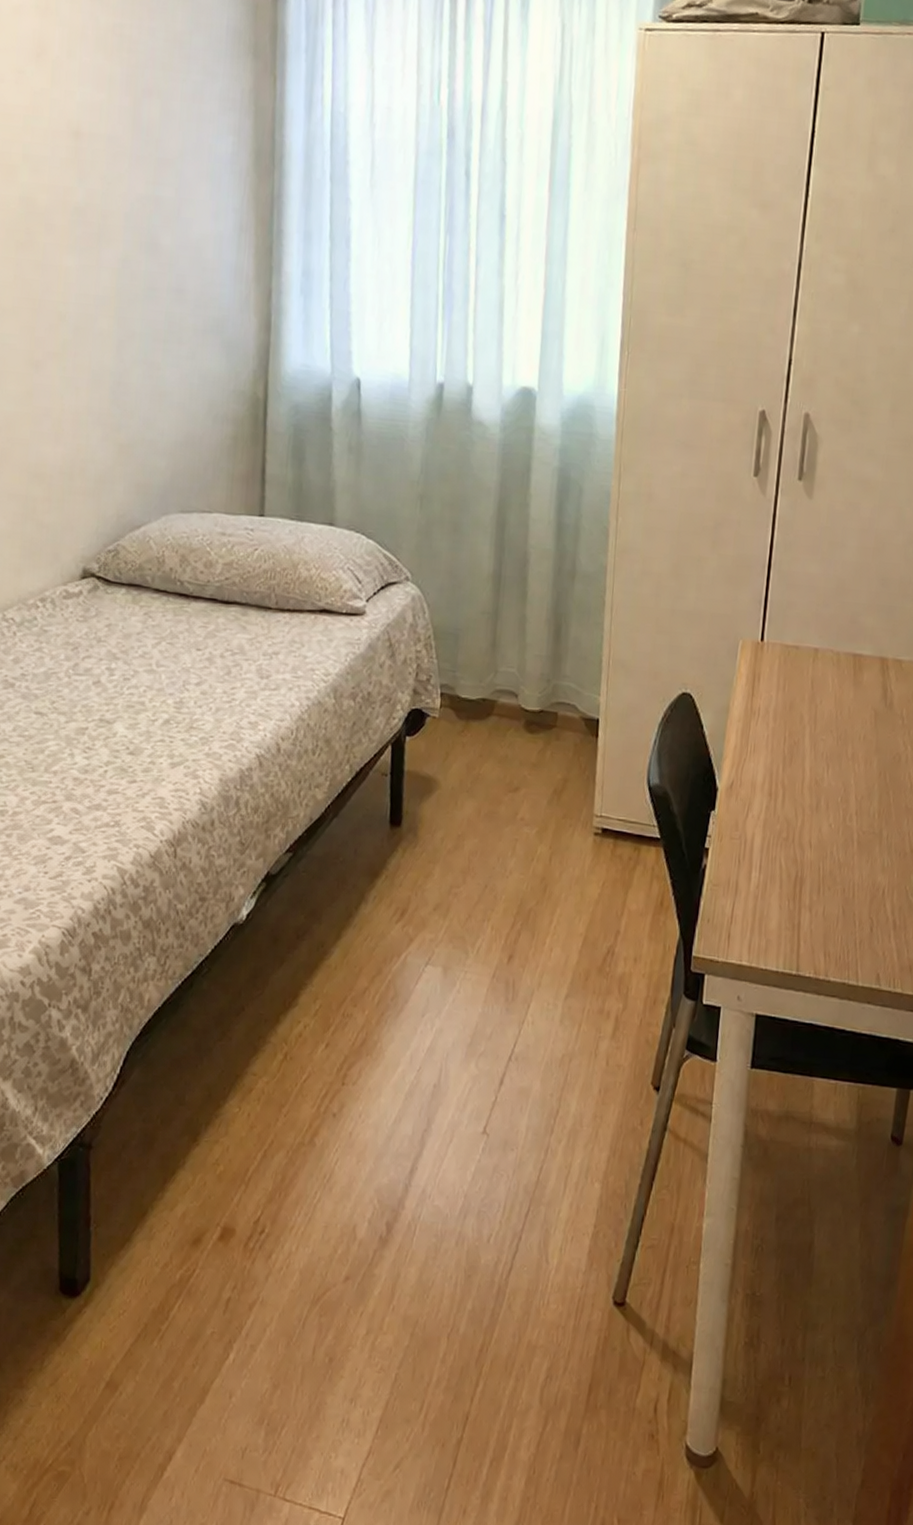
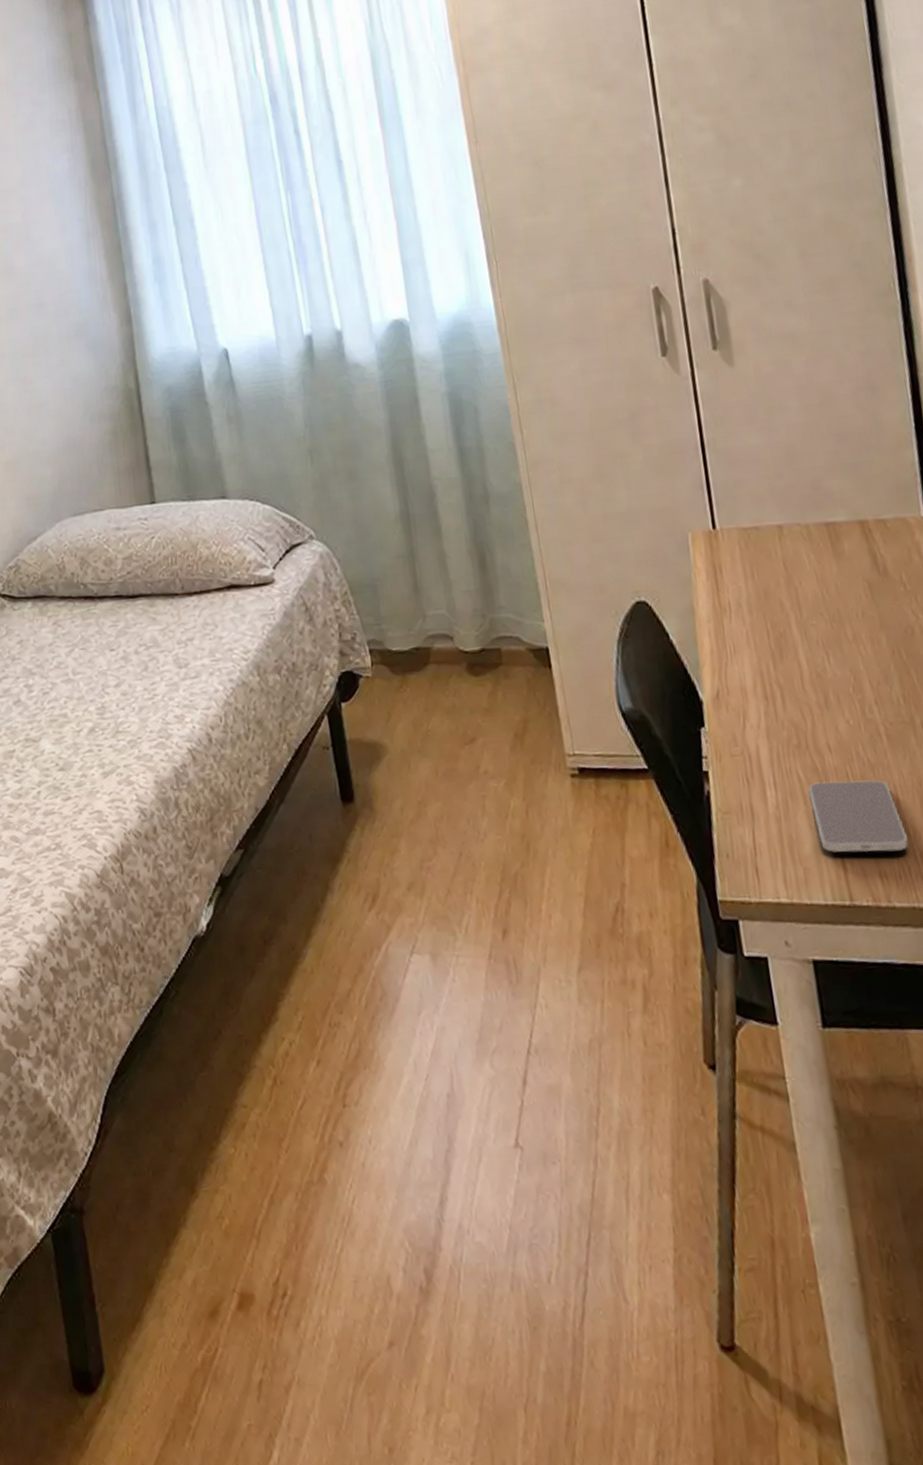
smartphone: none [785,871,853,937] -> present [808,780,908,853]

